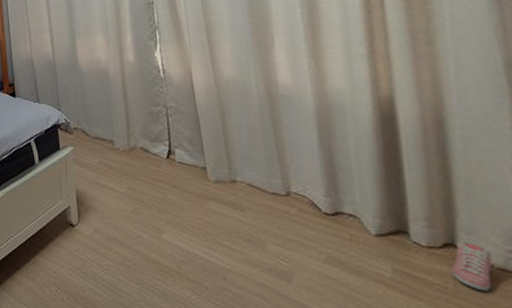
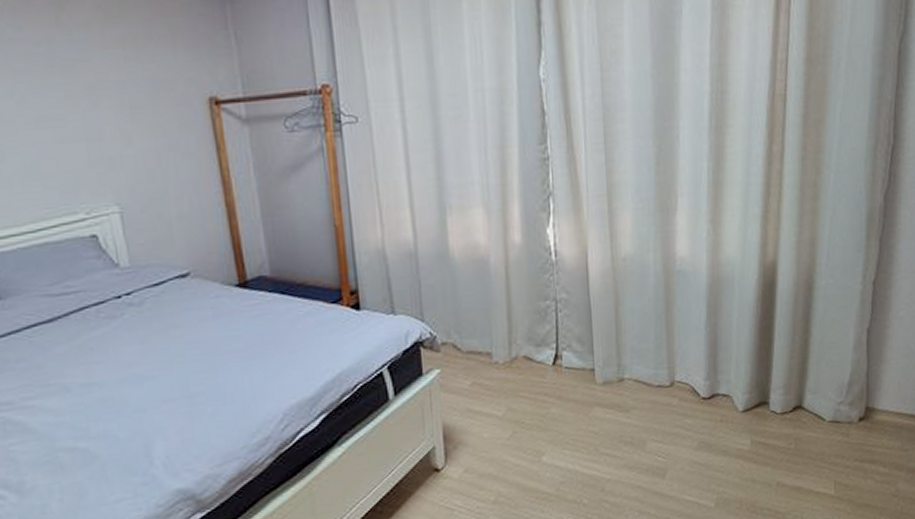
sneaker: present [451,240,493,292] -> none [796,400,827,445]

